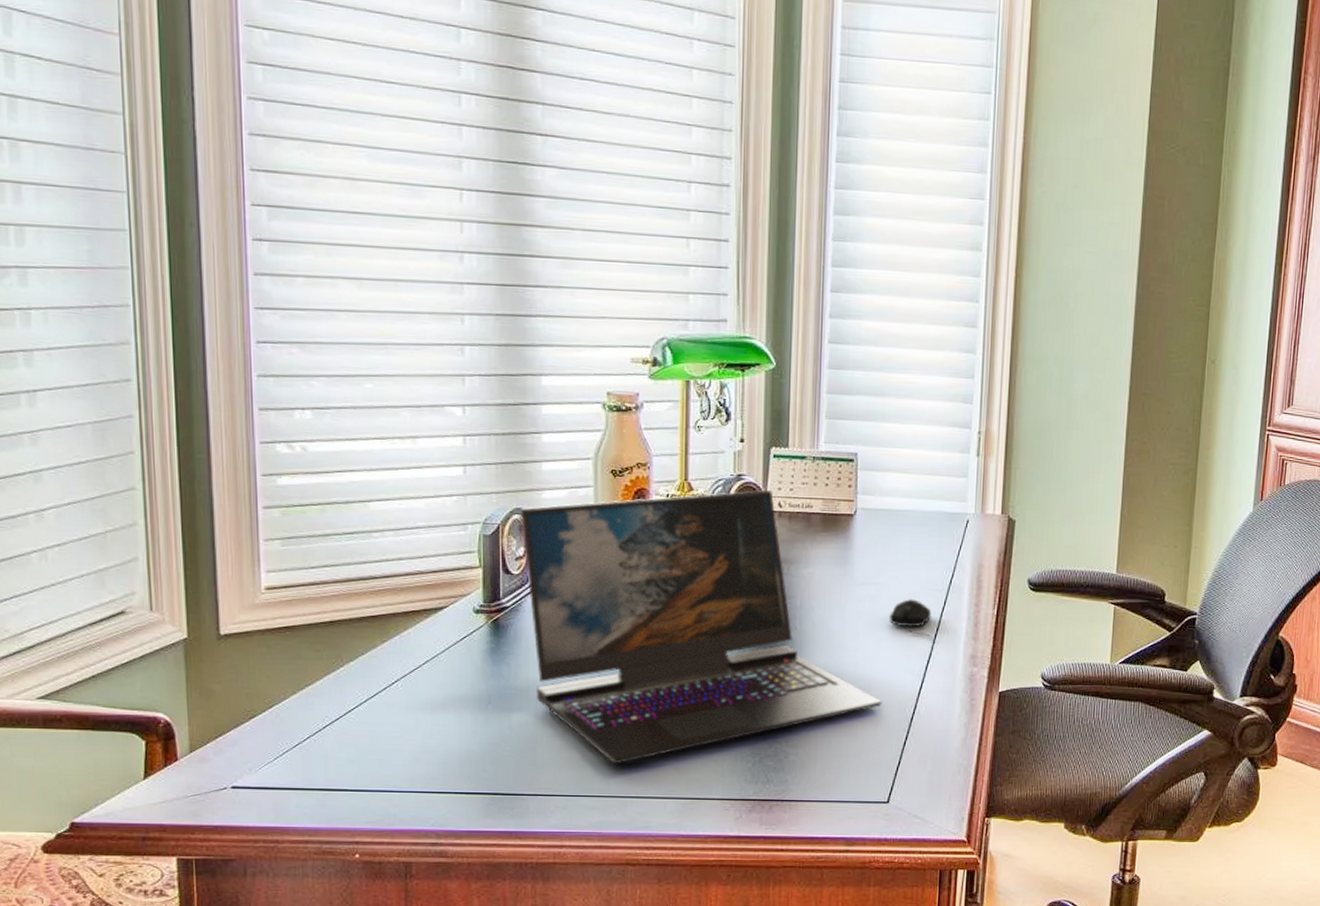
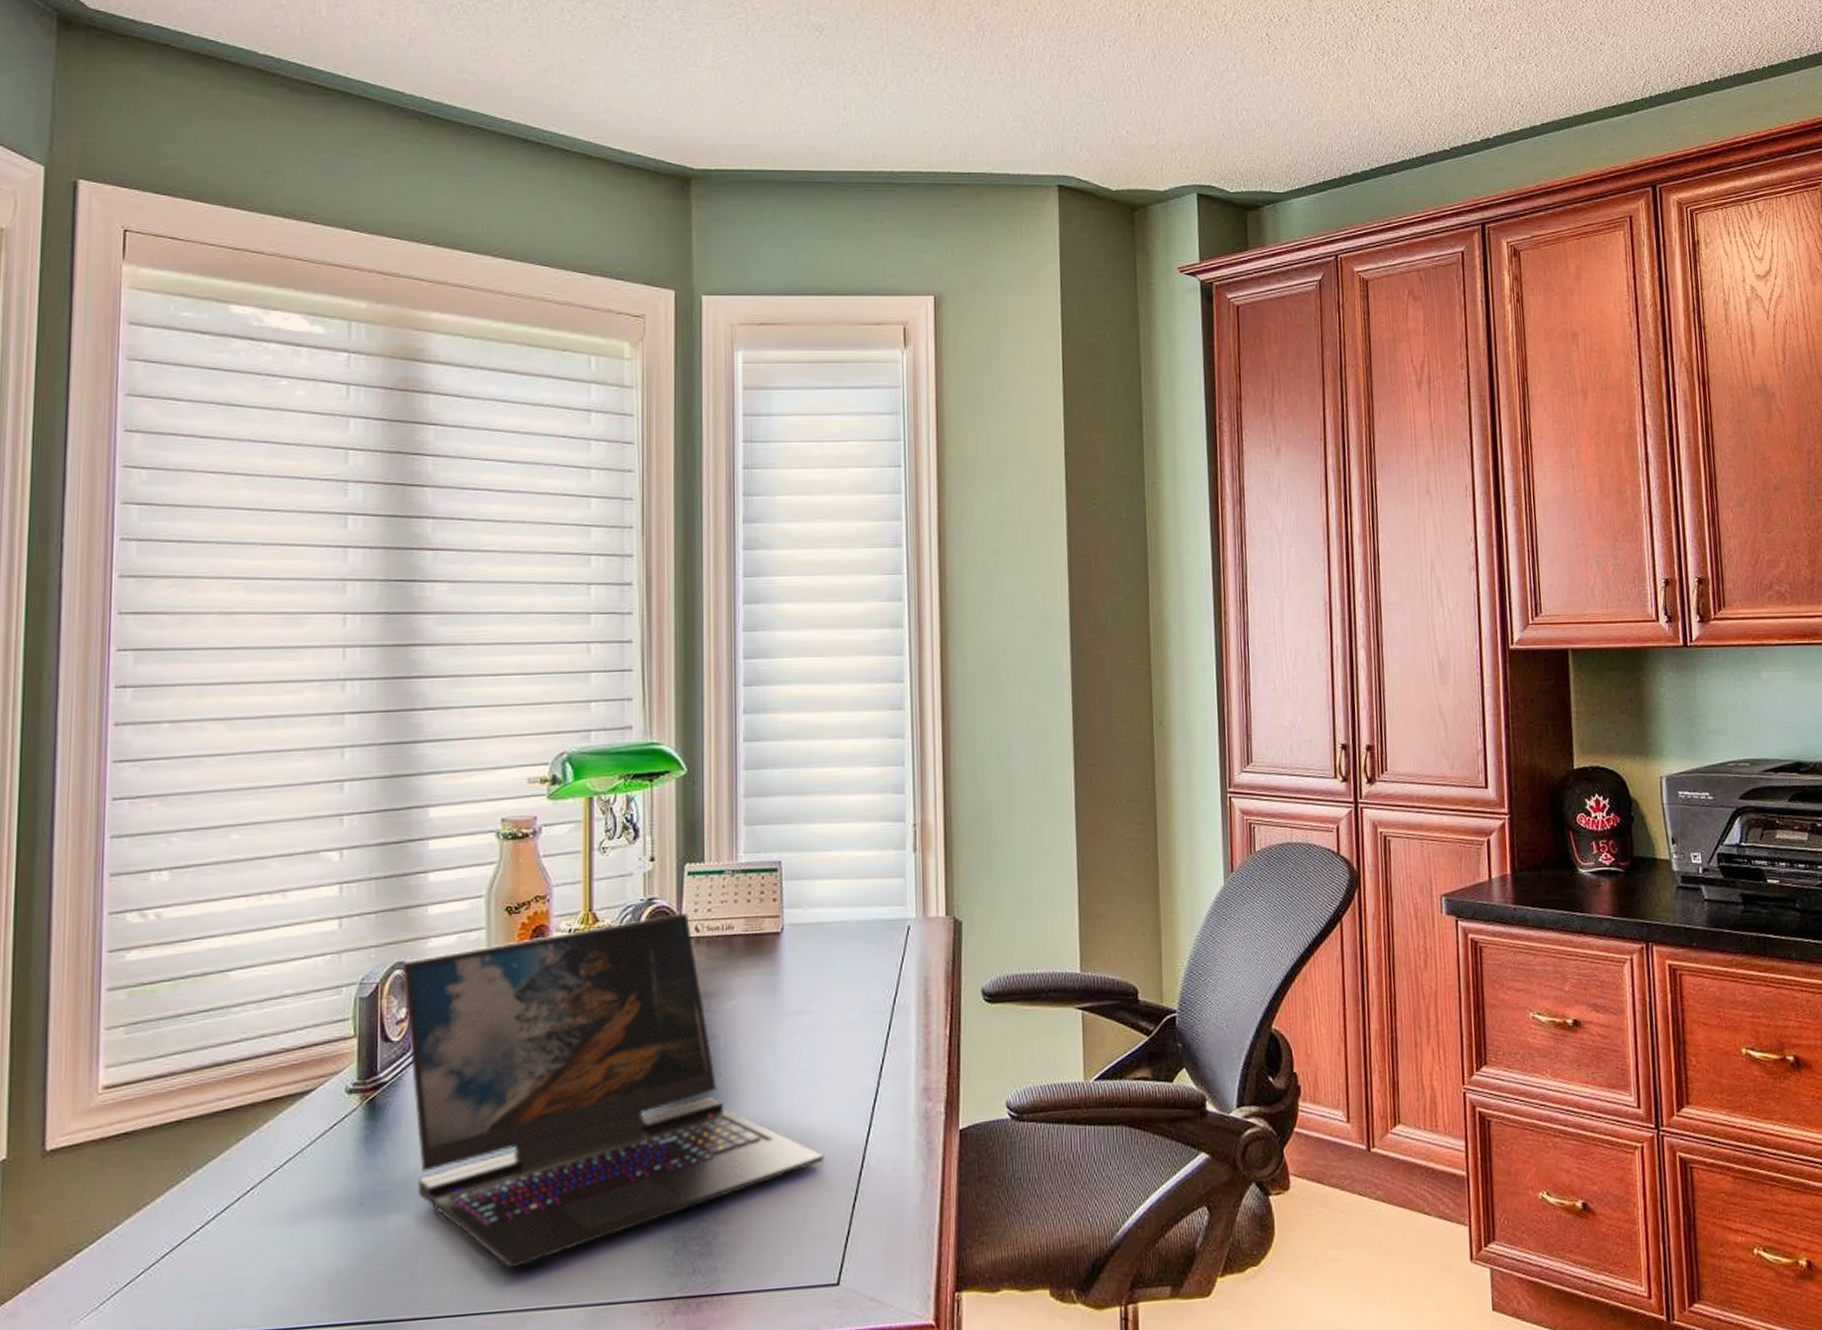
computer mouse: present [889,598,934,640] -> none [827,1025,879,1073]

